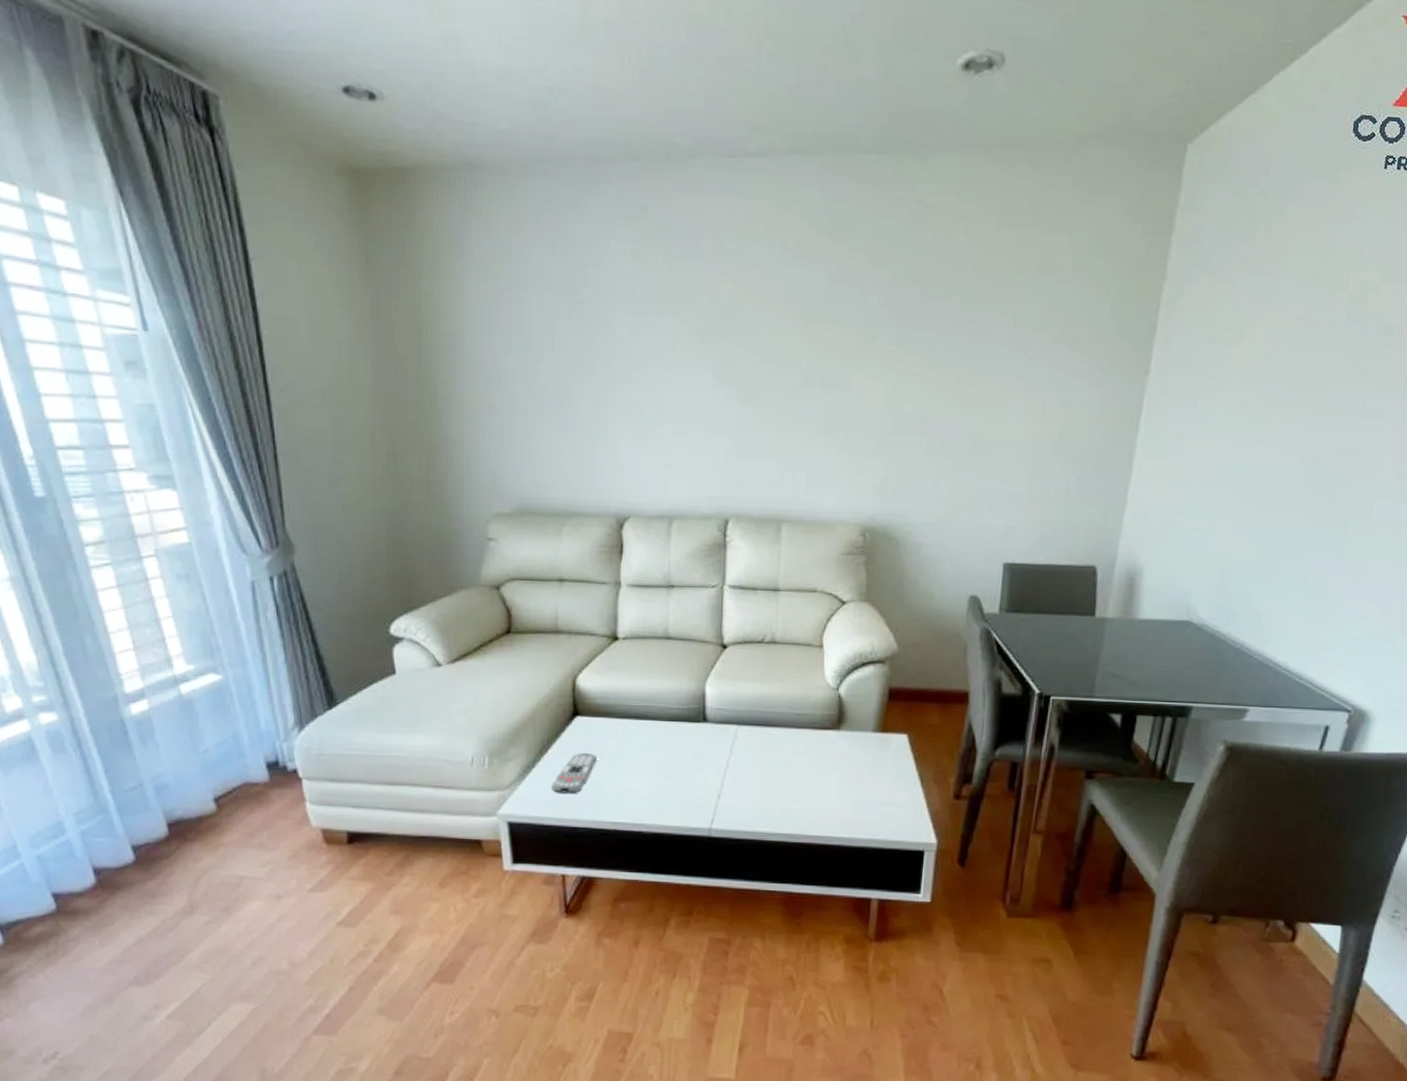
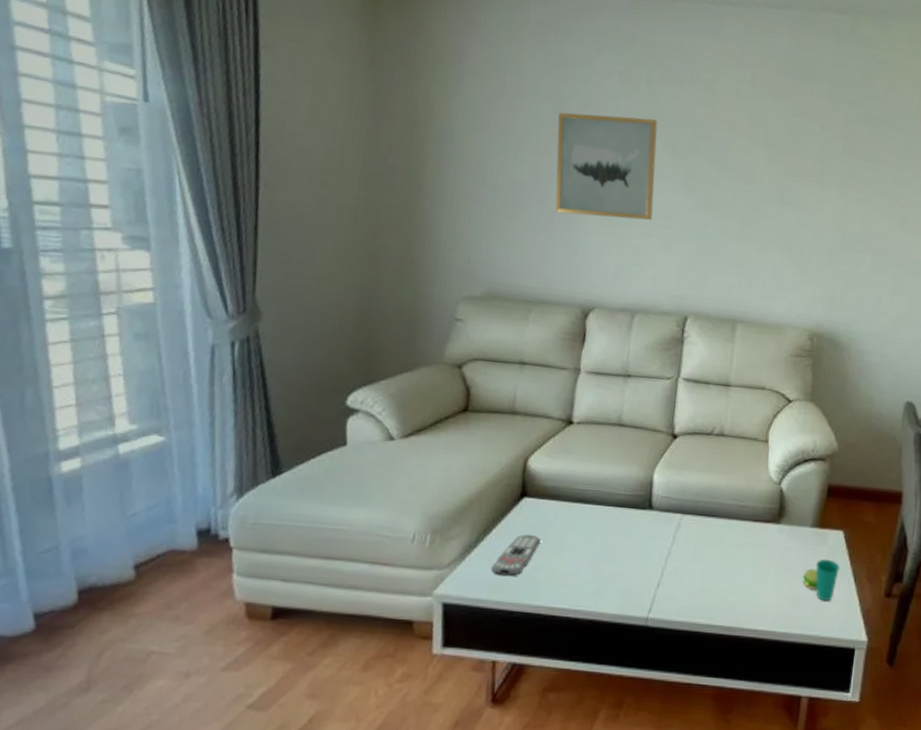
wall art: none [571,301,683,417] -> present [555,112,658,220]
cup: none [867,763,905,806] -> present [803,559,840,601]

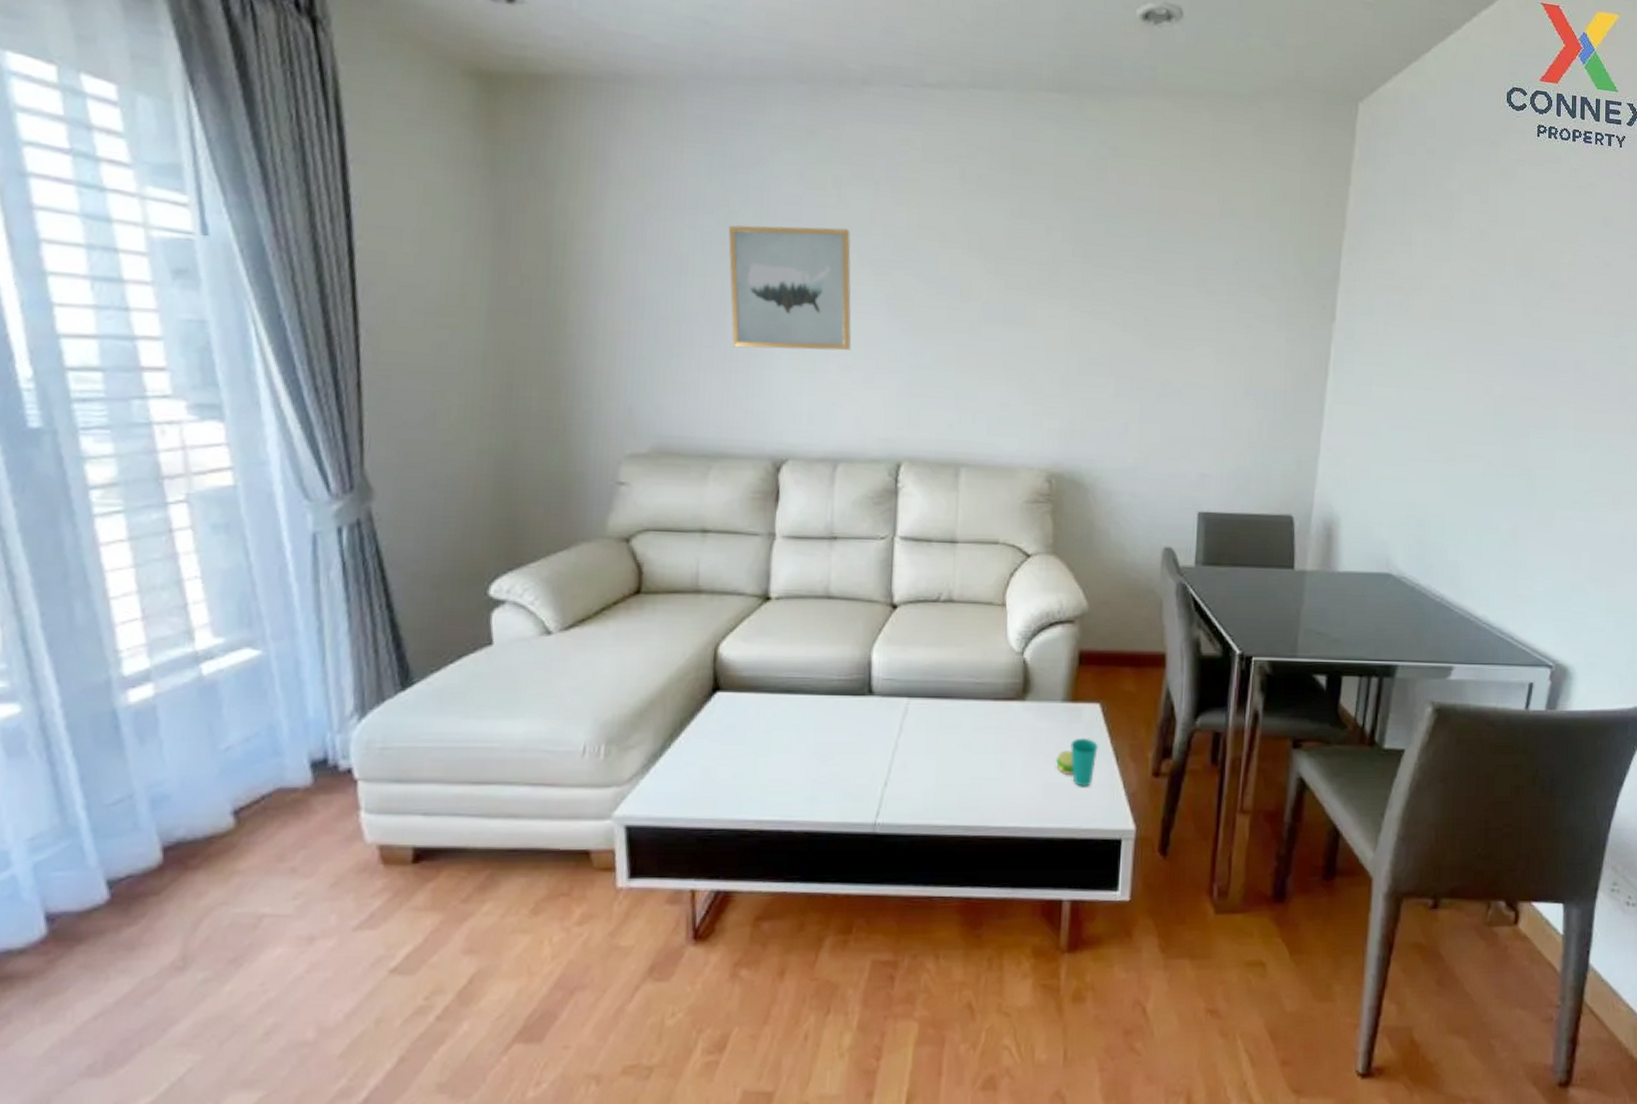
remote control: present [490,534,541,576] -> none [681,735,740,787]

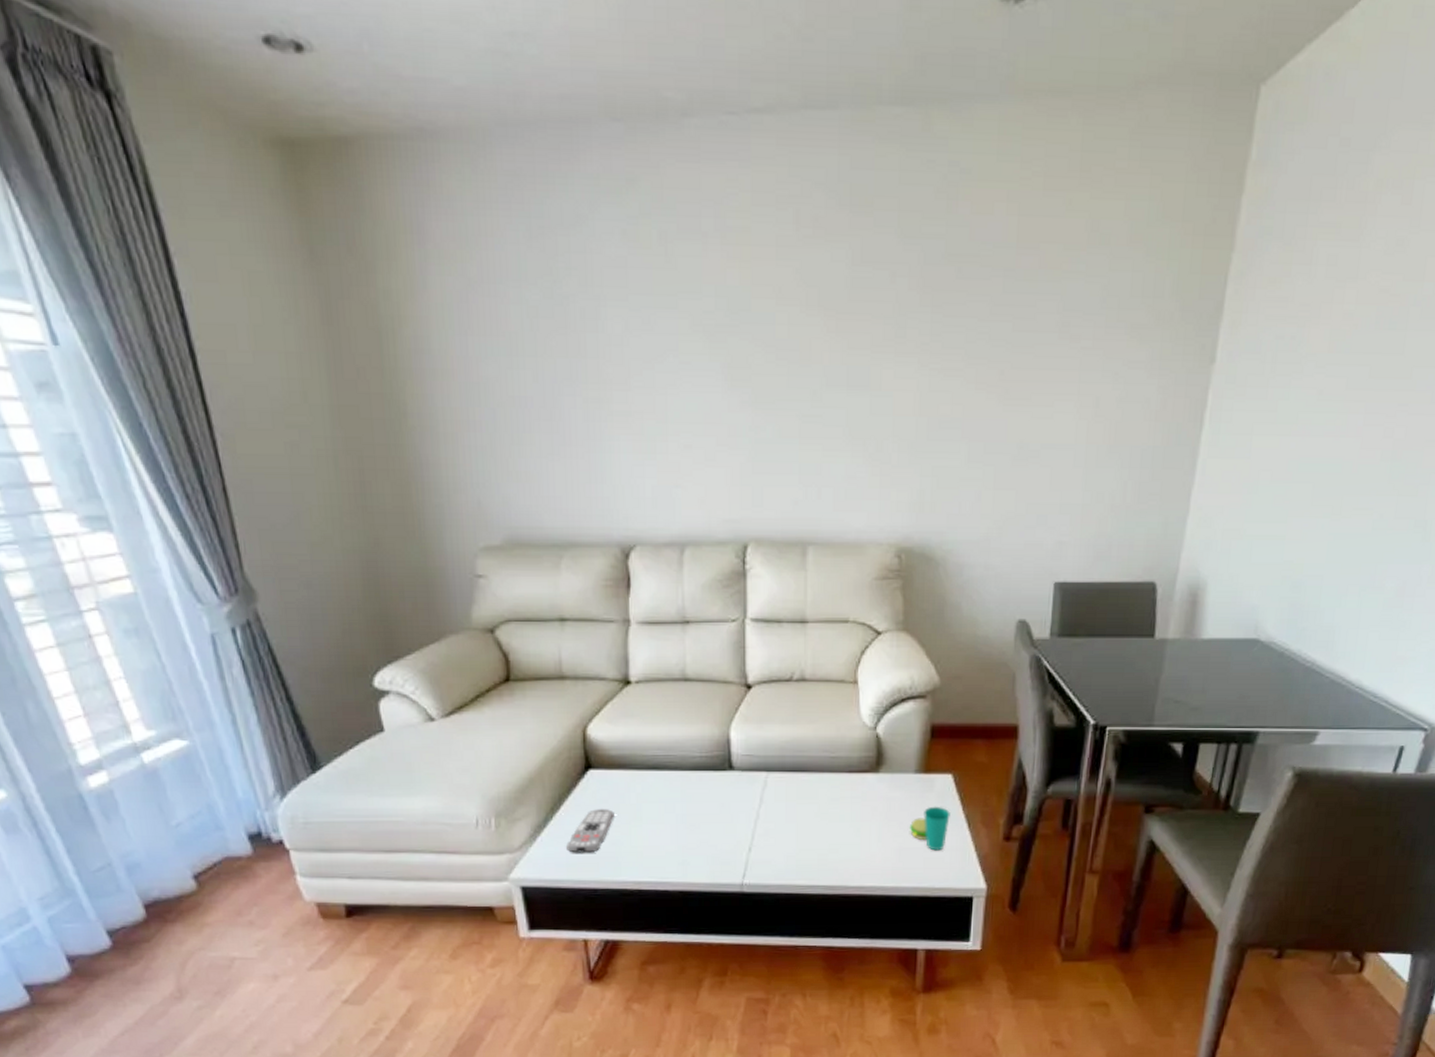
remote control: none [681,735,740,787] -> present [565,808,614,853]
wall art: present [728,225,852,351] -> none [554,291,690,432]

